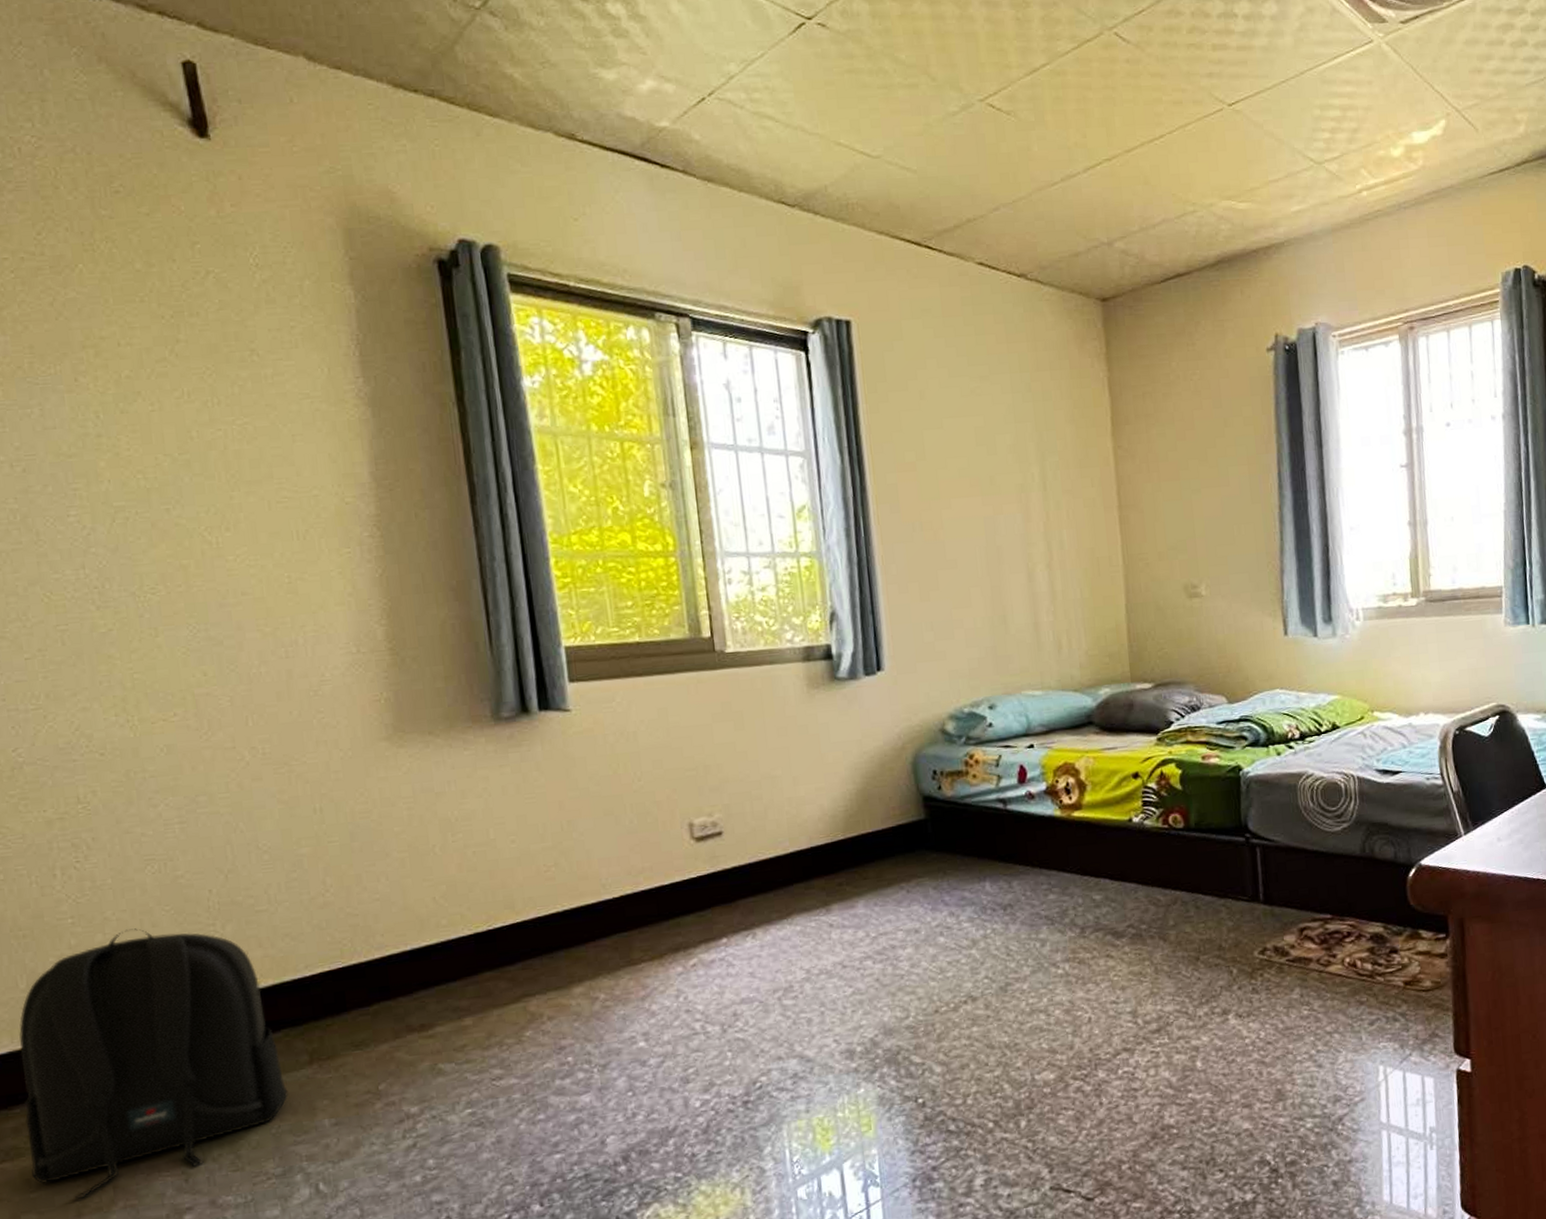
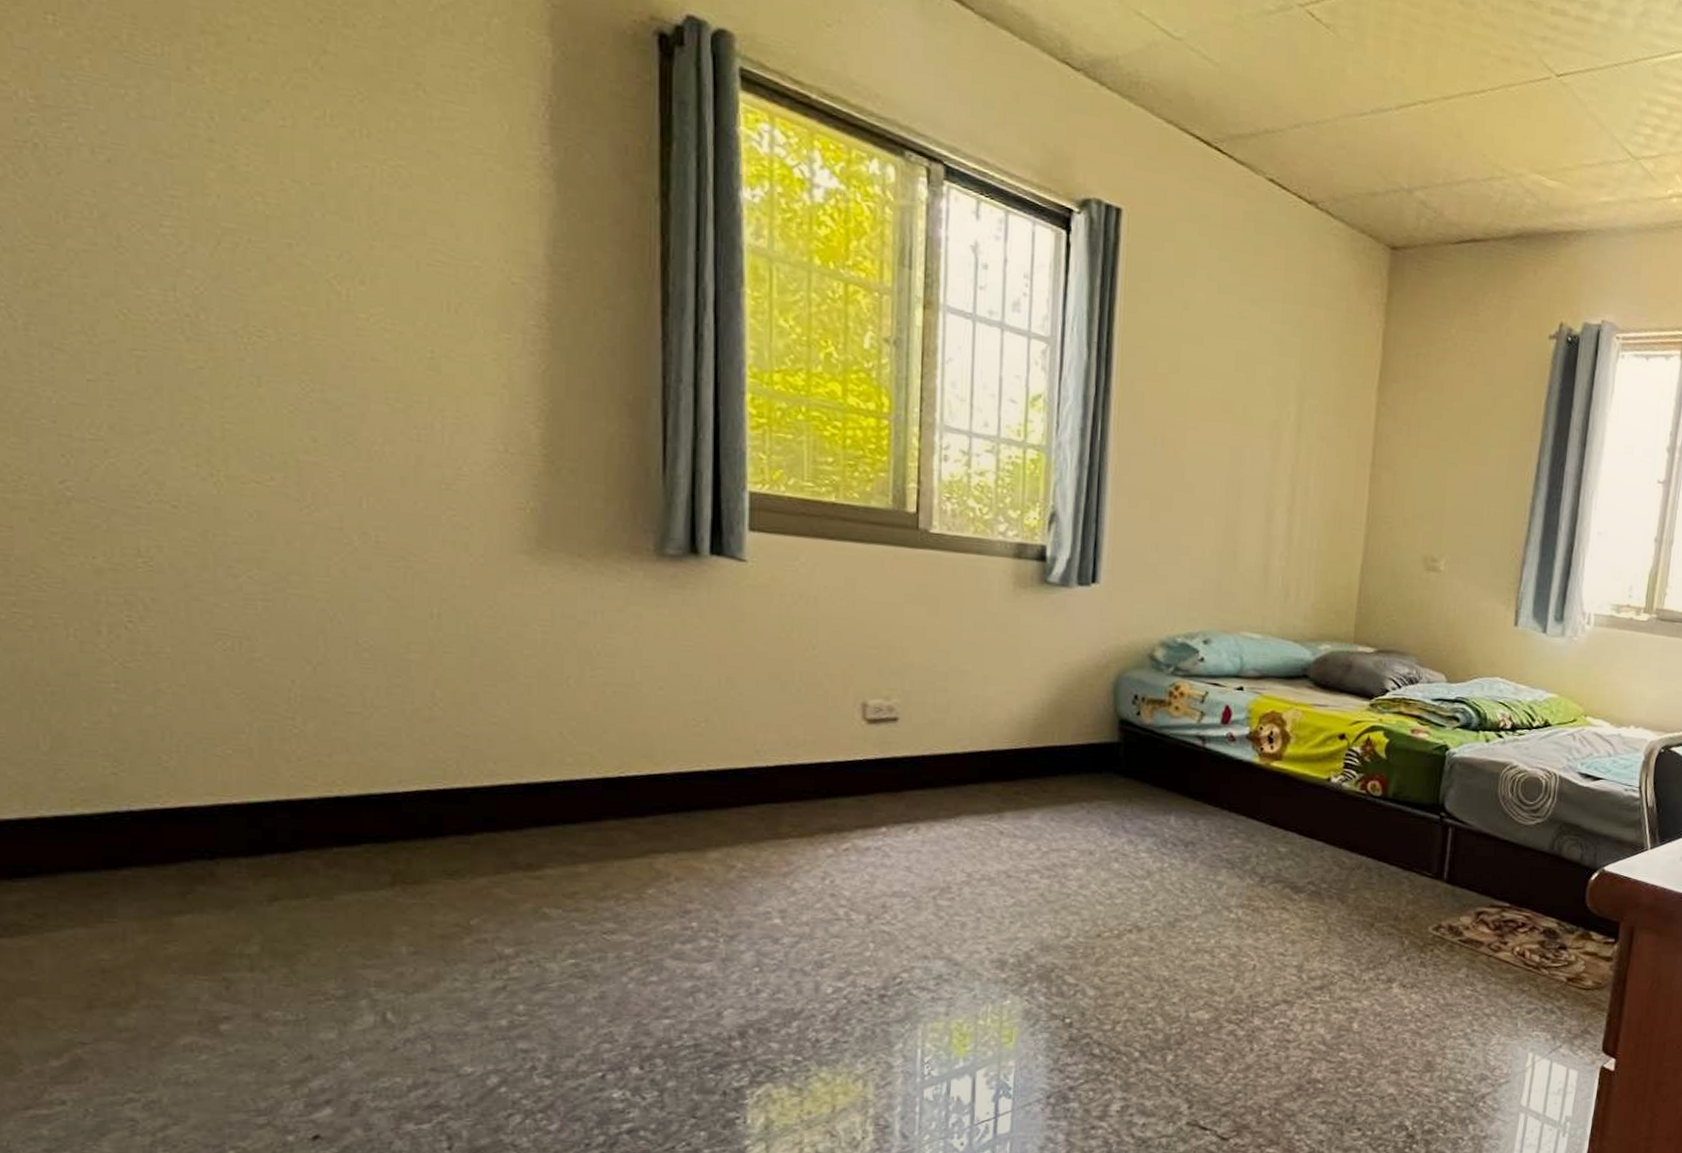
backpack: present [19,928,288,1201] -> none [33,706,362,991]

